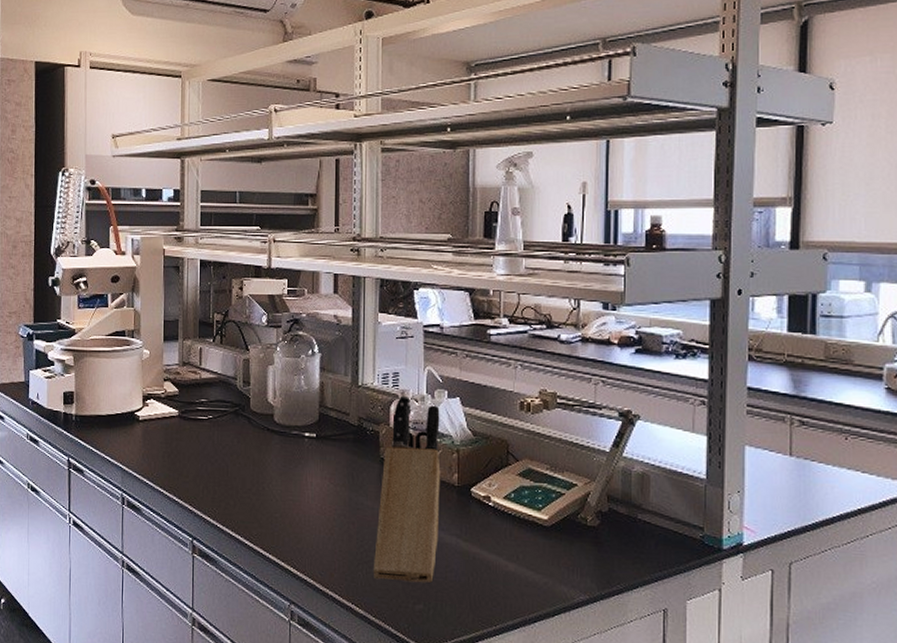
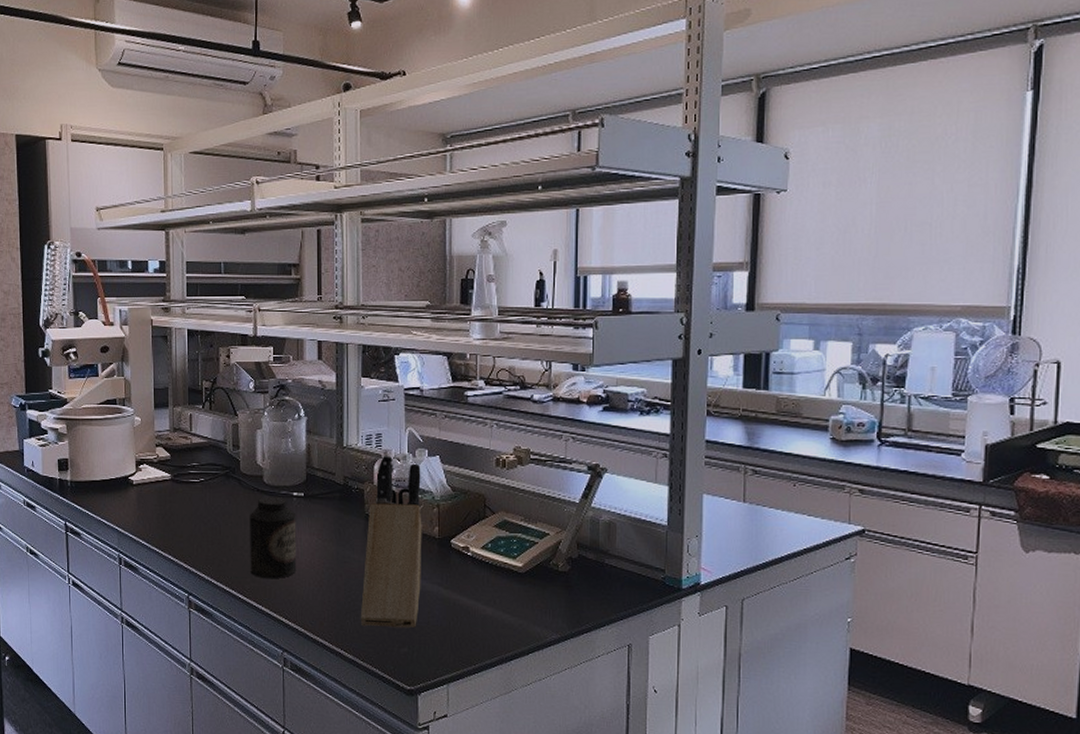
canister: none [258,437,308,525] -> present [250,497,297,579]

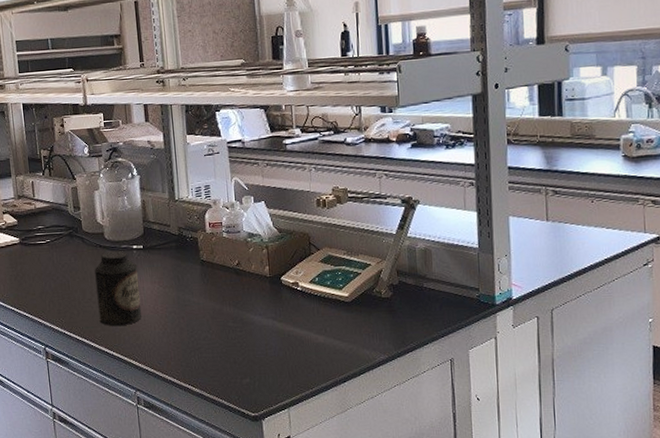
knife block: present [360,455,422,629] -> none [203,204,257,363]

